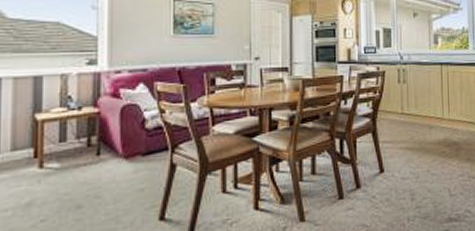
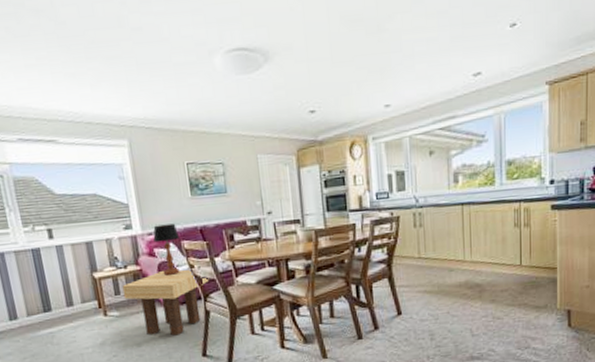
side table: none [70,114,181,194] -> present [122,269,209,336]
table lamp: none [121,62,152,122] -> present [153,223,180,276]

